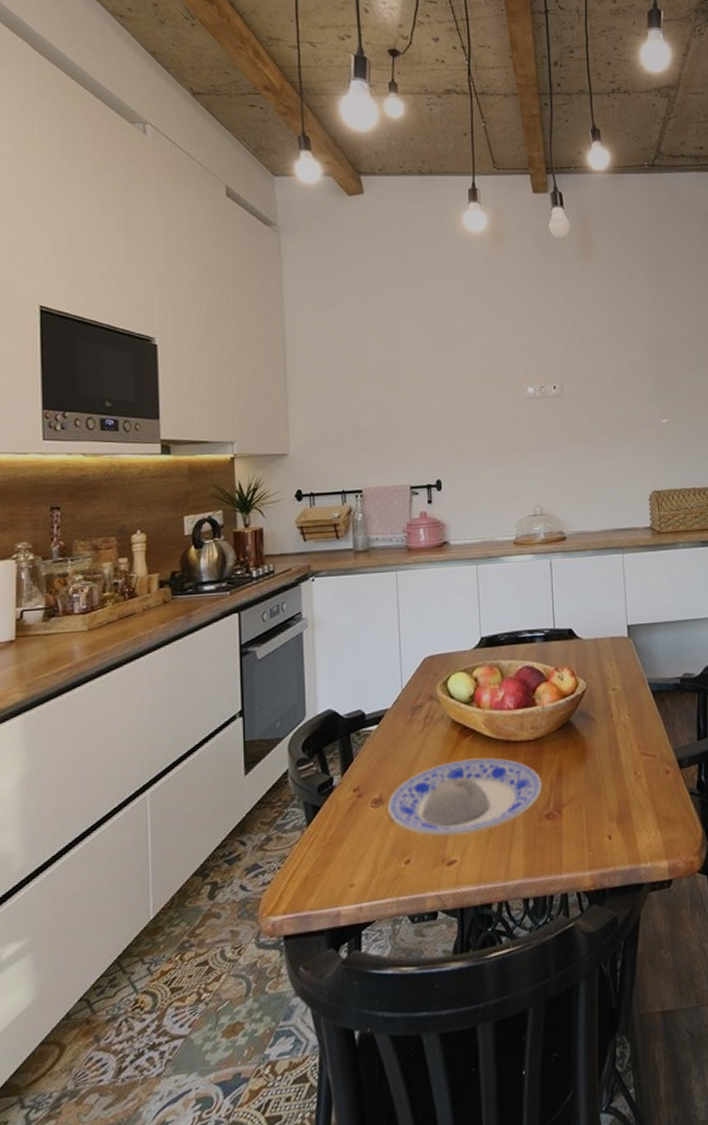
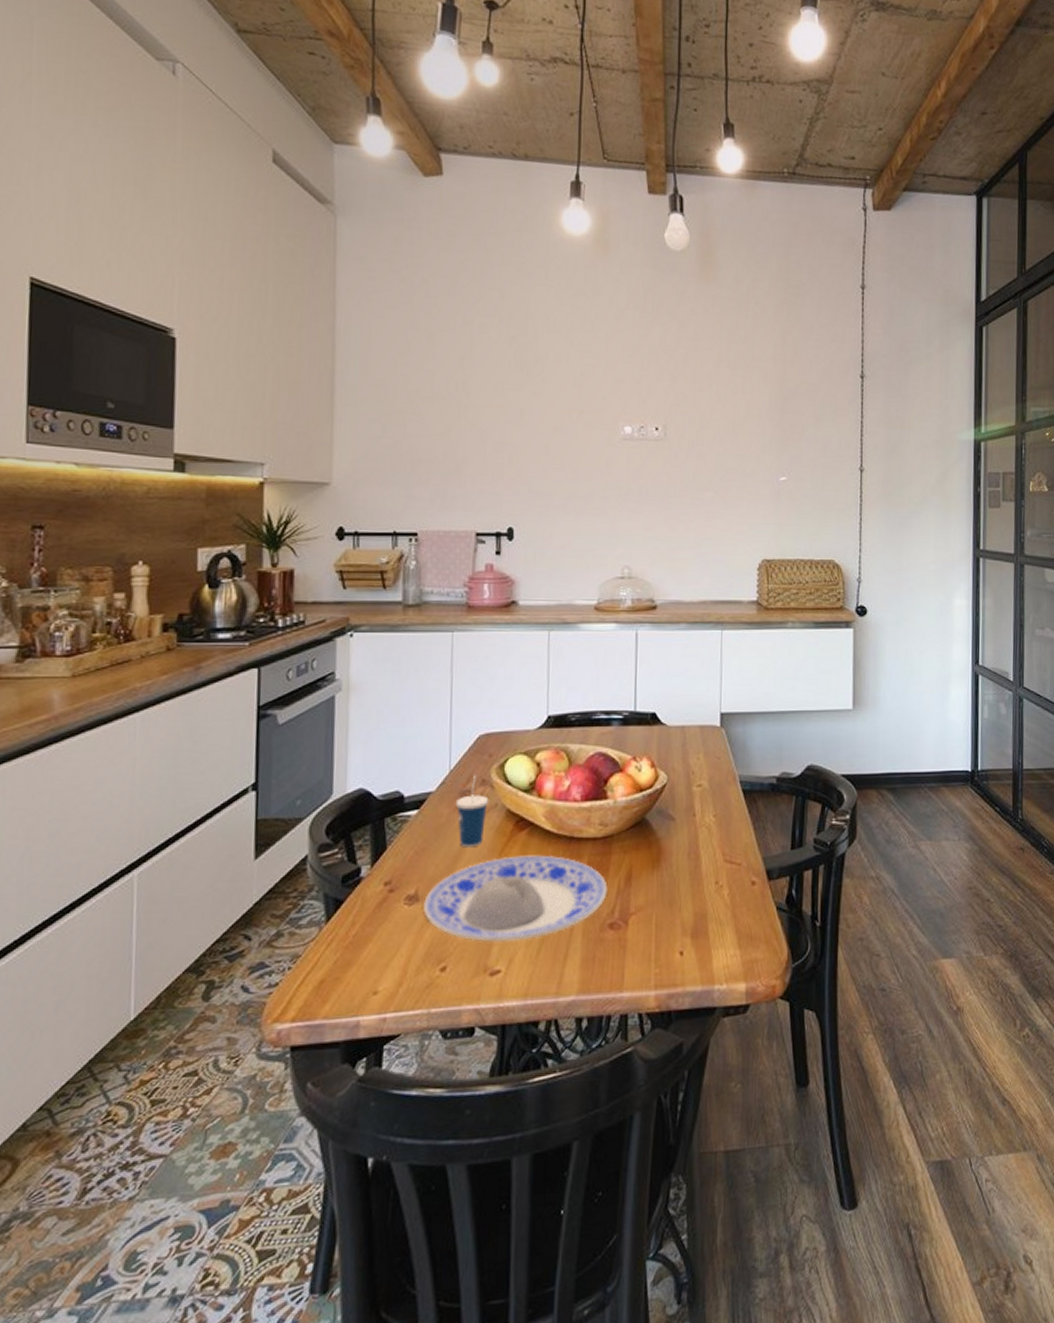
cup: none [408,691,437,755] -> present [455,774,489,848]

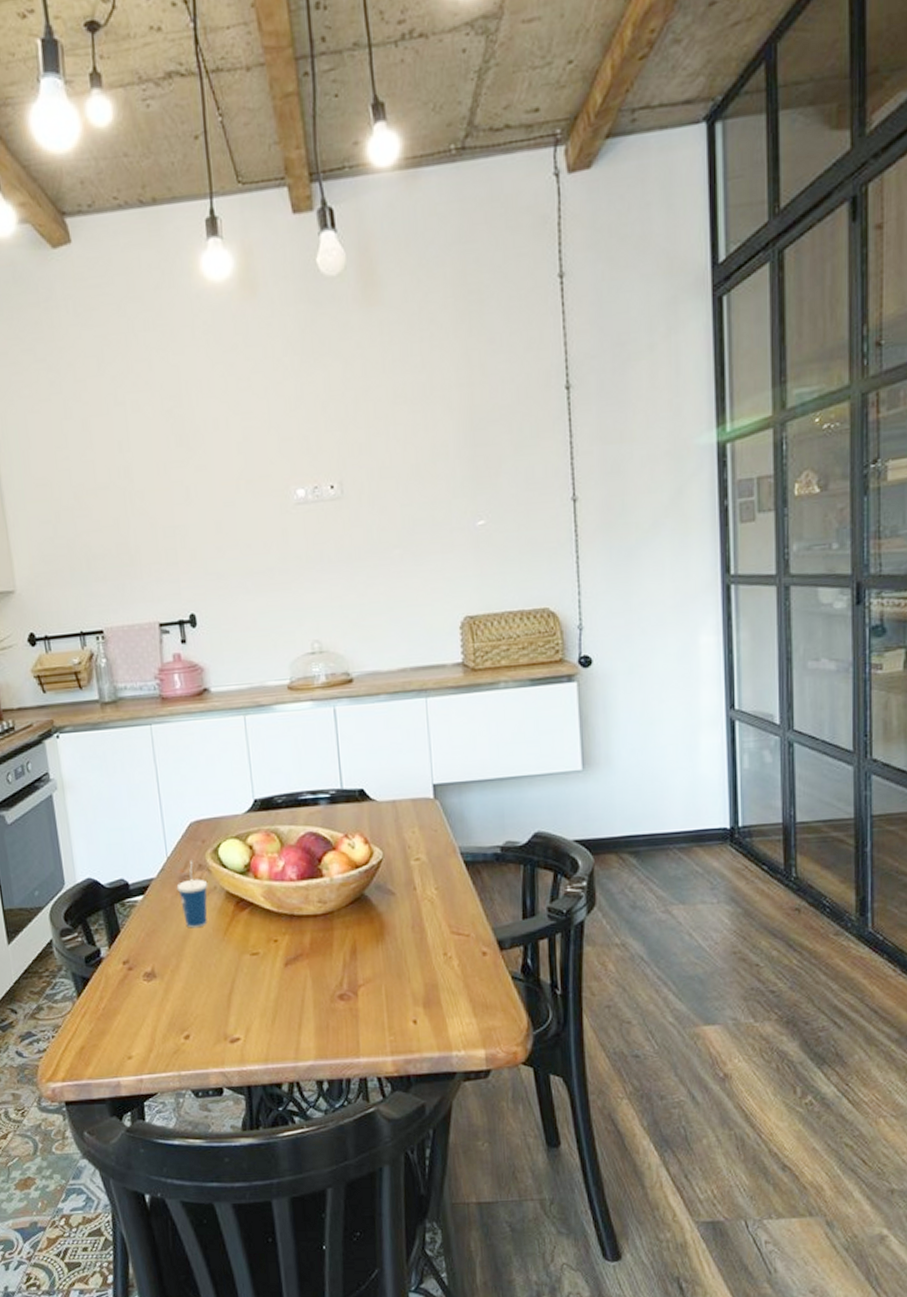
plate: present [423,855,608,942] -> none [161,932,334,1013]

